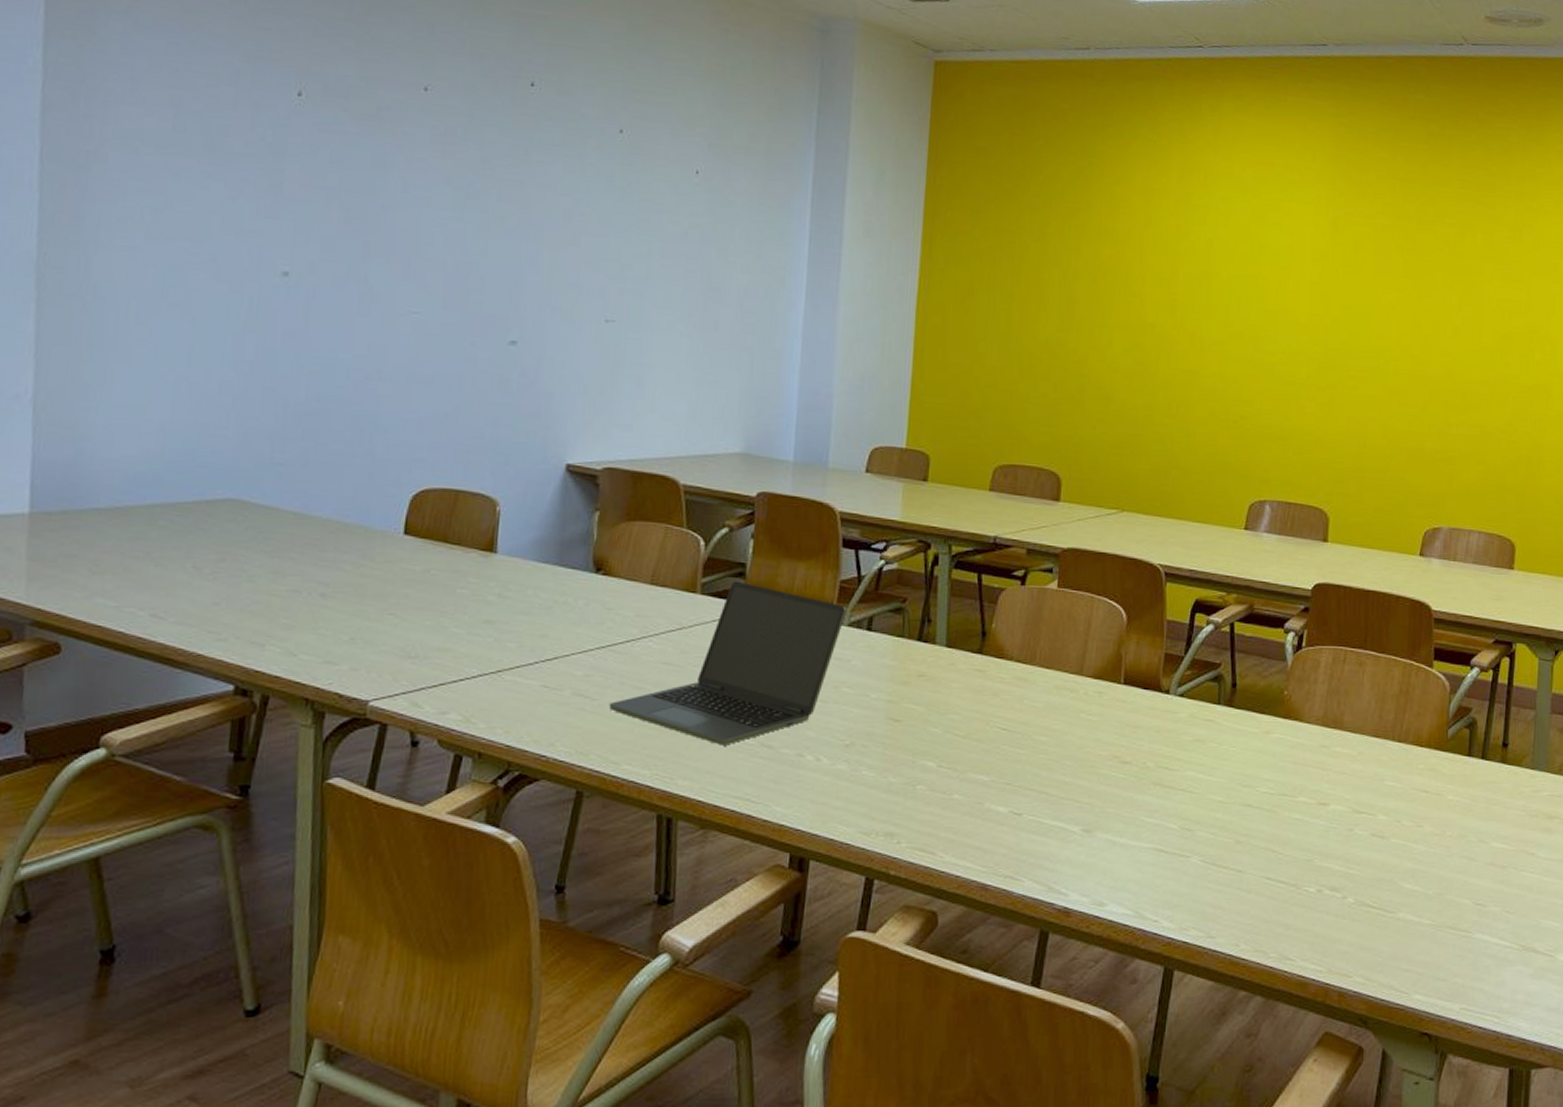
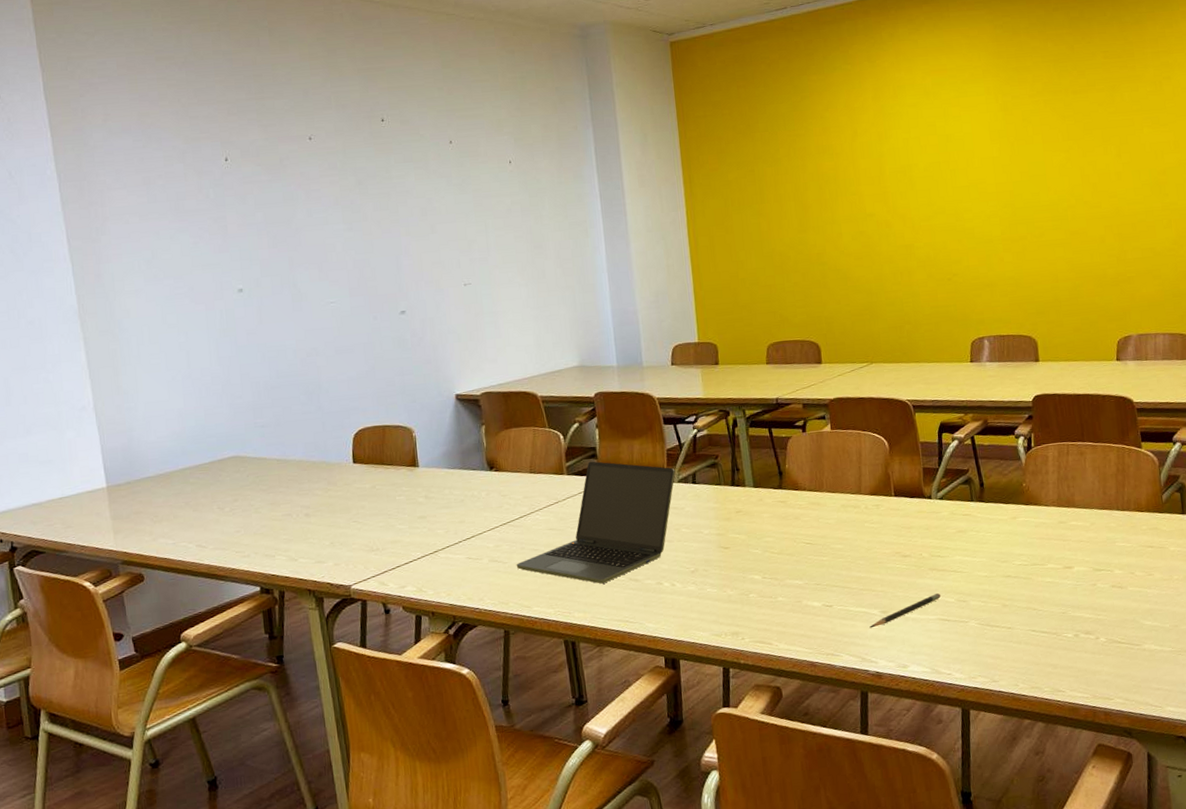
pencil: none [1064,814,1161,850] -> present [869,592,941,629]

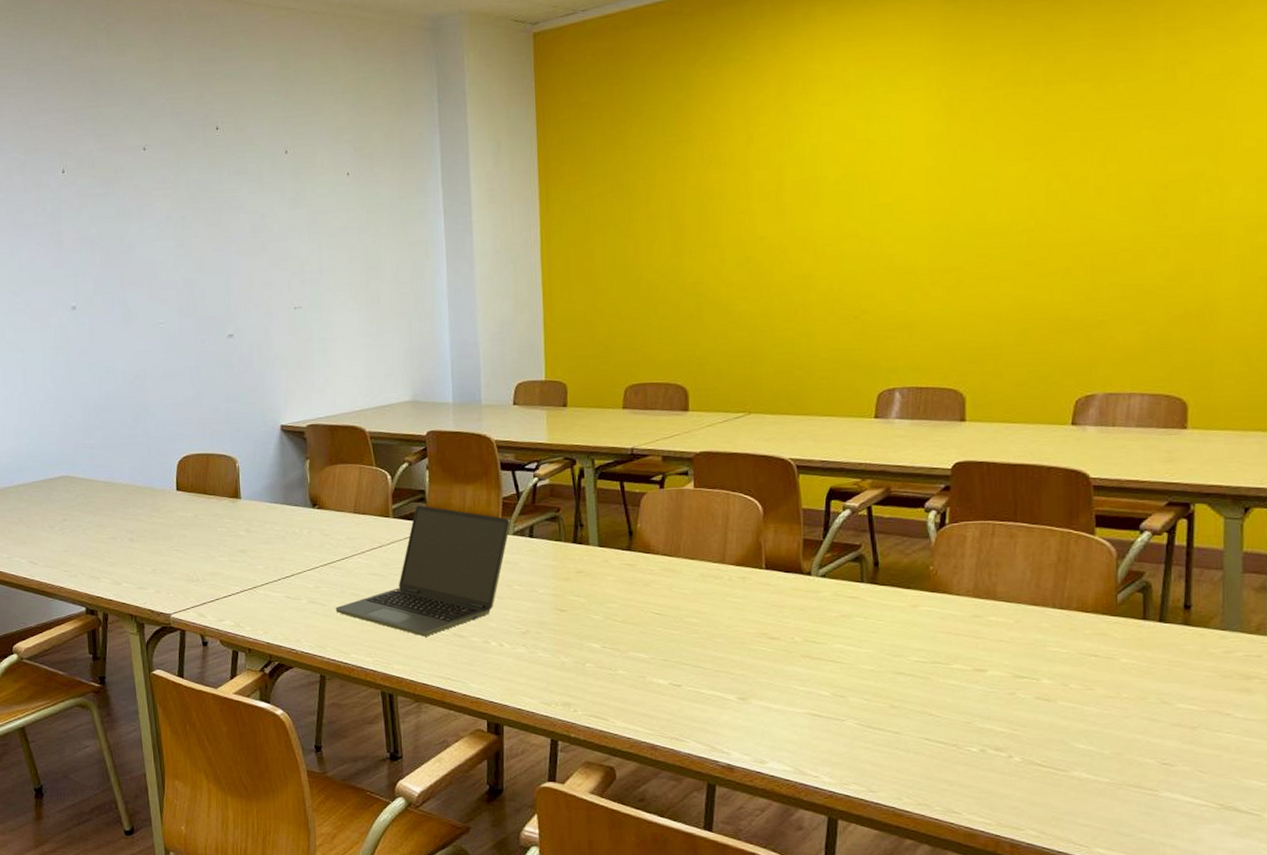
pencil: present [869,592,941,629] -> none [723,683,813,715]

